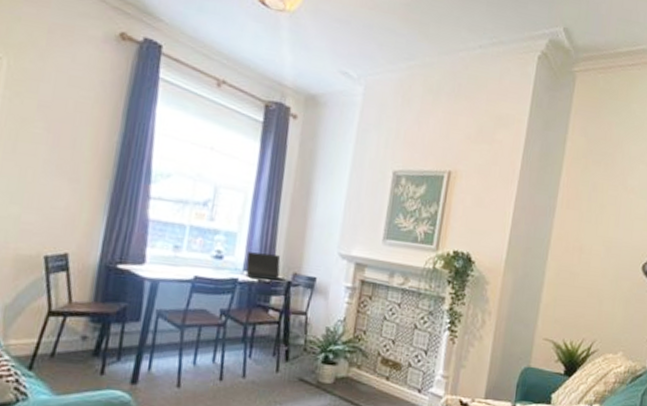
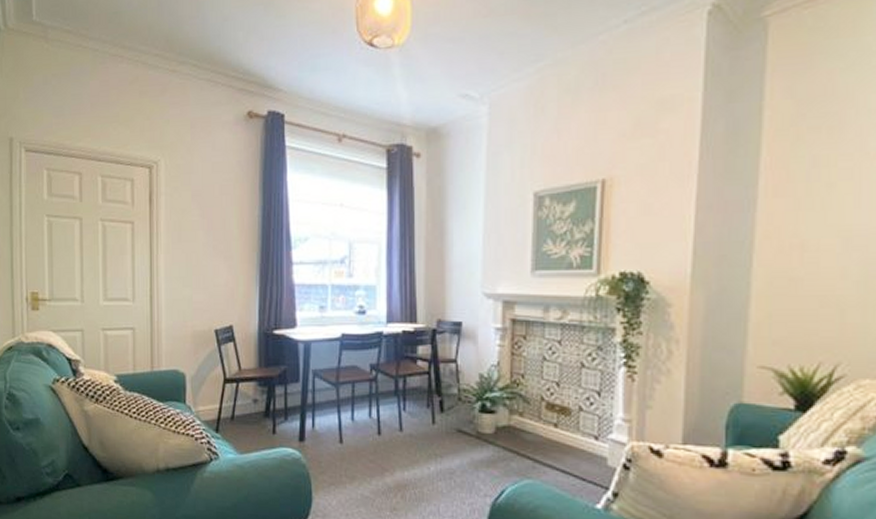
laptop: present [245,252,284,282] -> none [388,303,429,331]

